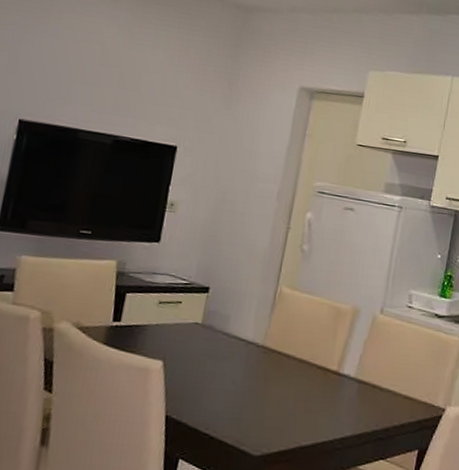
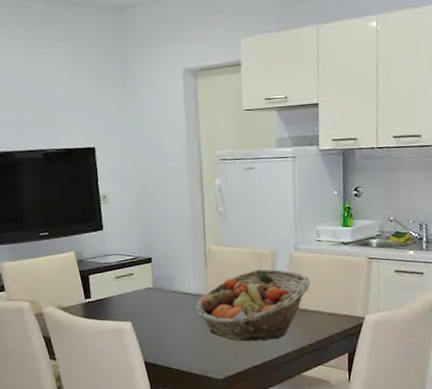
fruit basket: none [246,326,391,417] -> present [195,269,311,342]

